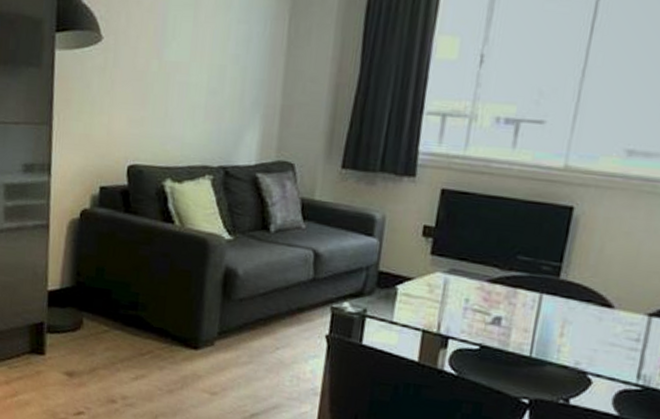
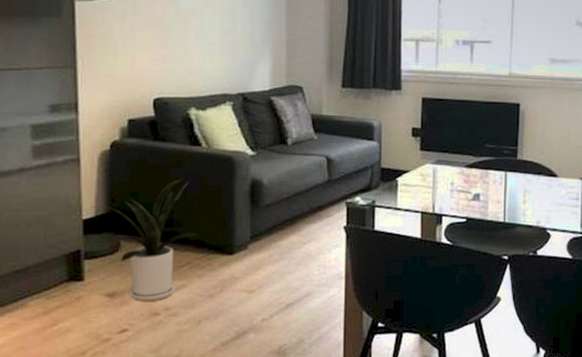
house plant: none [56,257,164,388] -> present [91,178,200,301]

